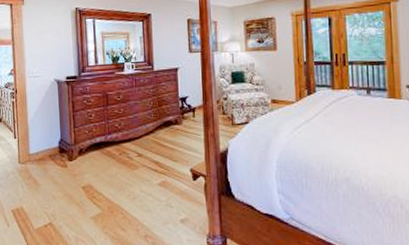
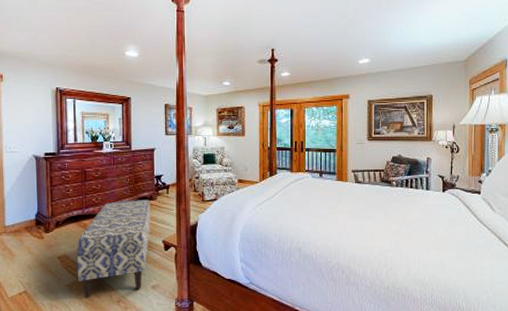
bench: none [101,124,177,233] -> present [76,200,151,299]

